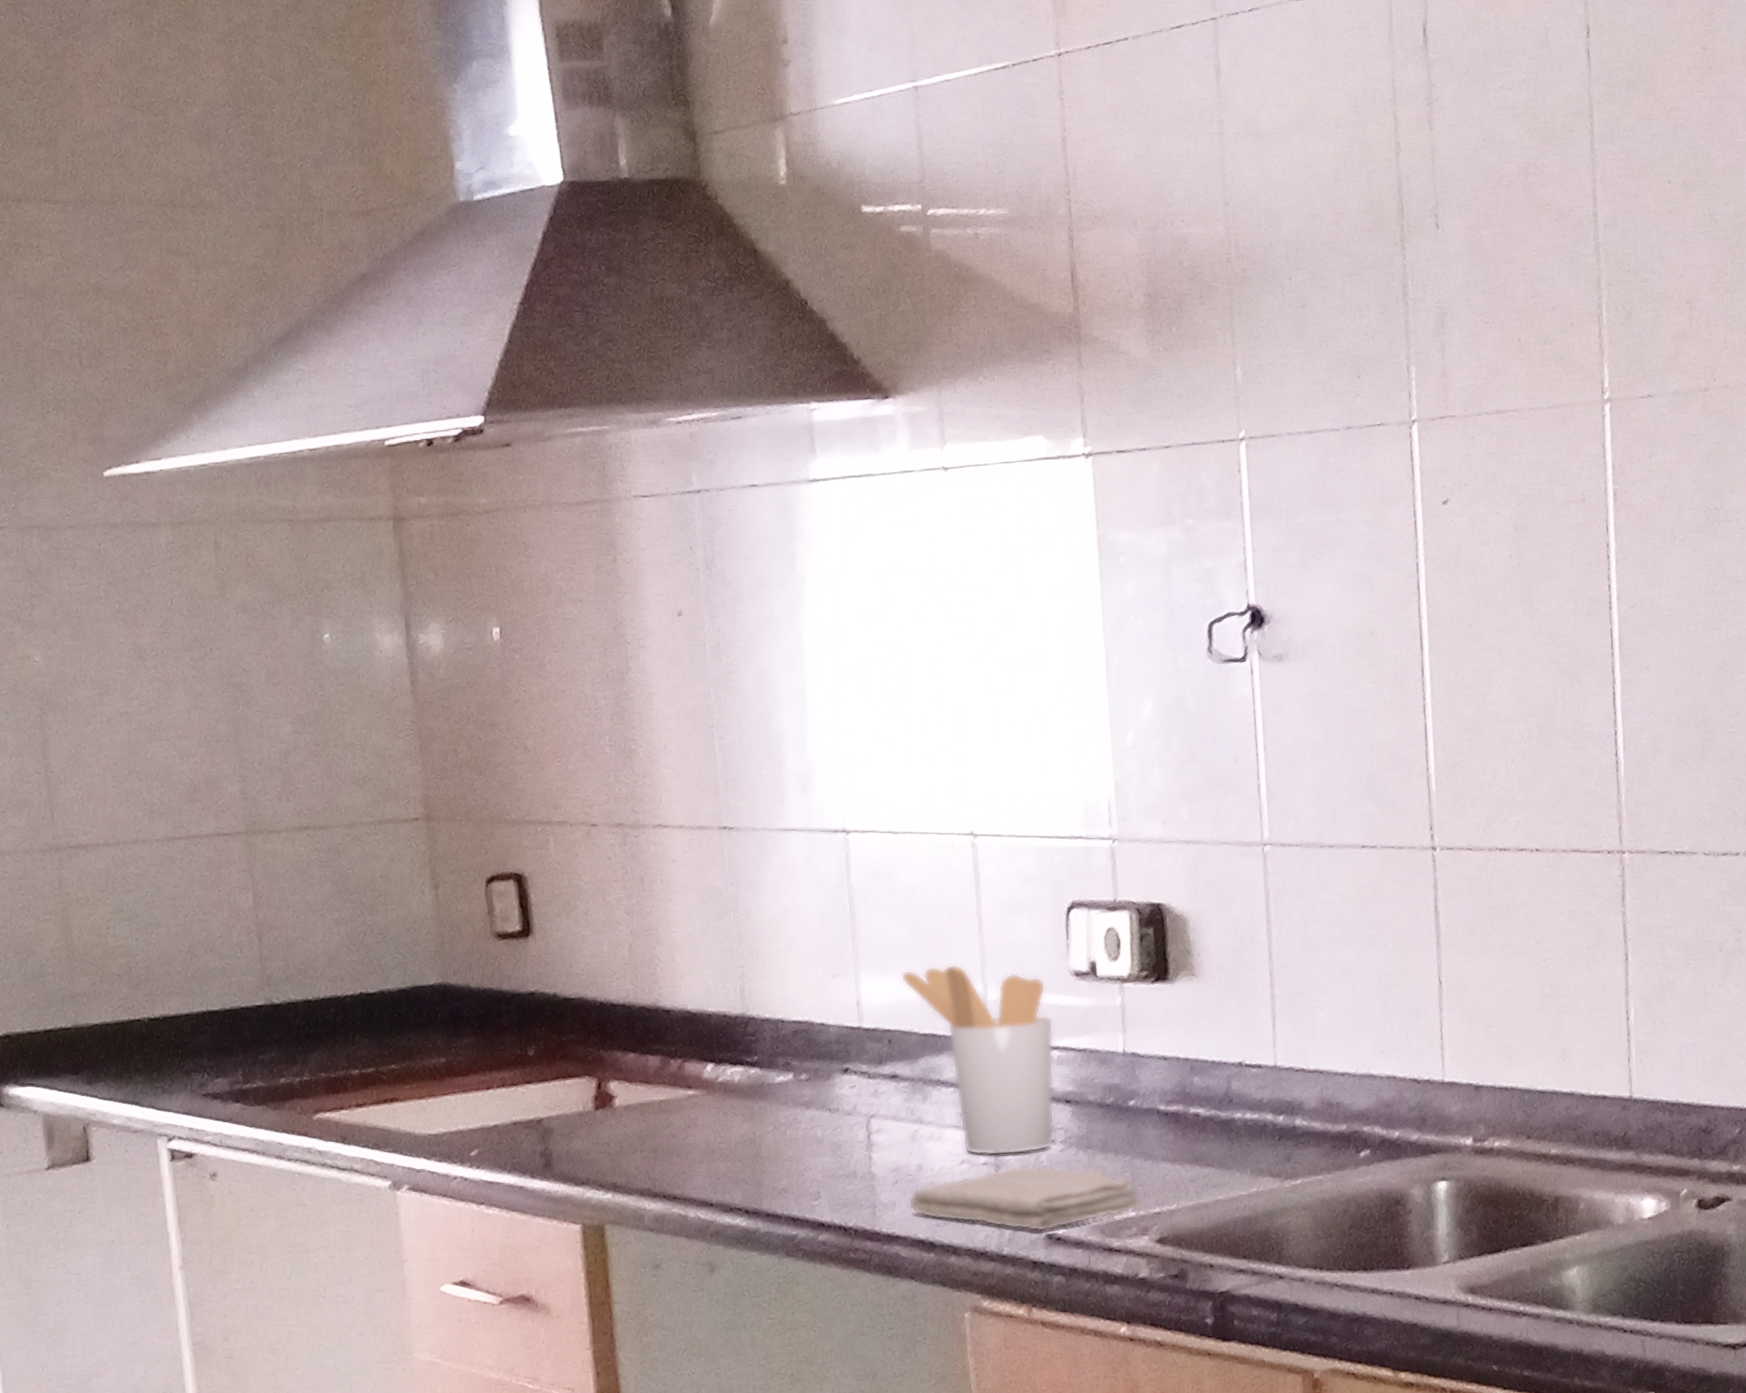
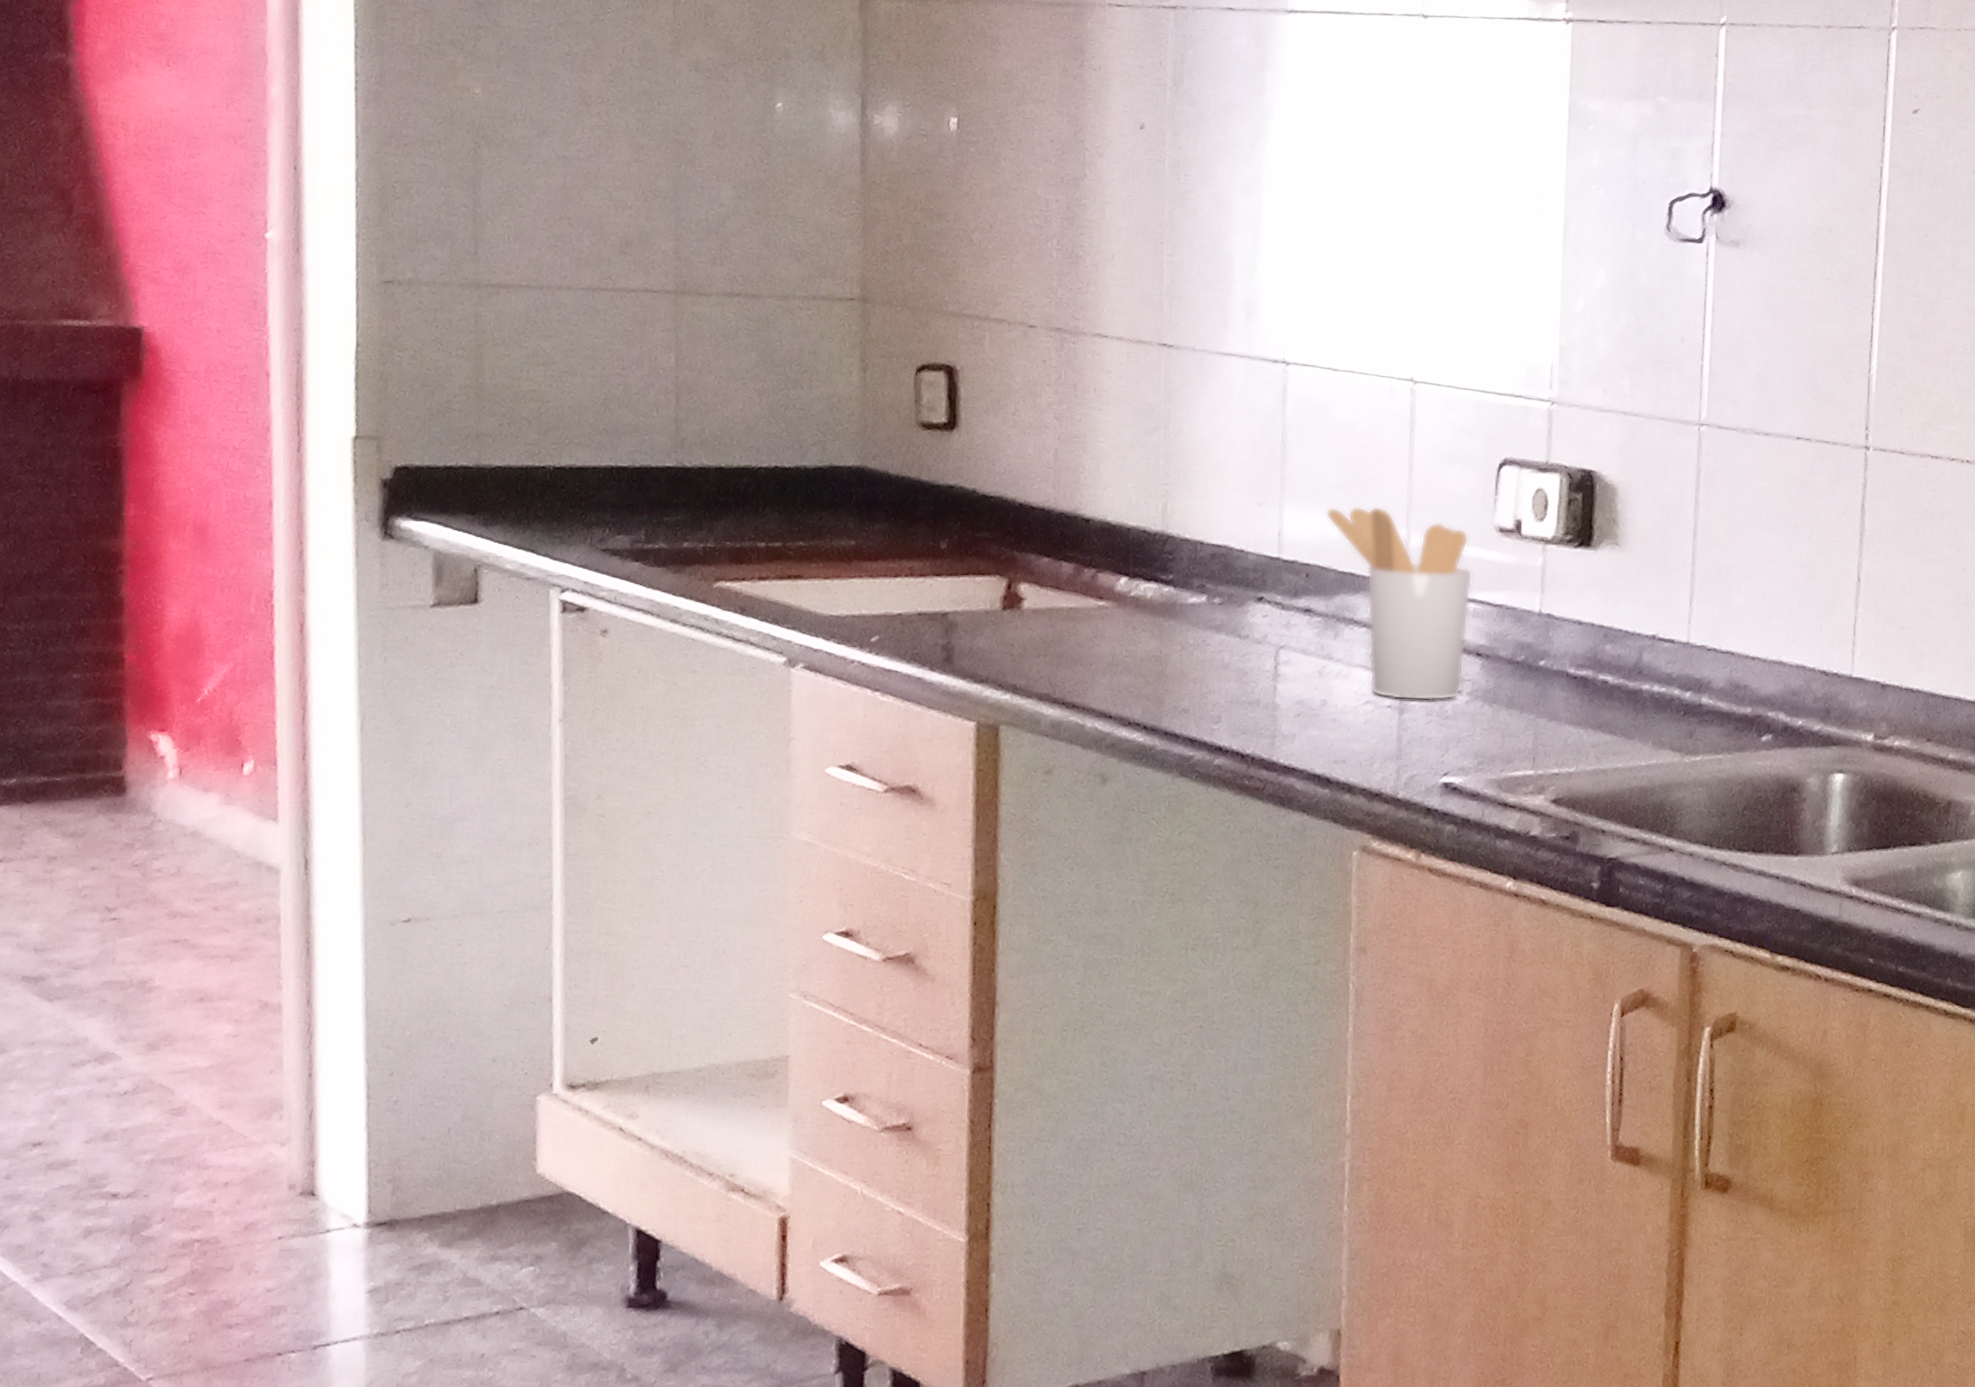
washcloth: present [908,1165,1143,1232] -> none [1308,712,1542,780]

